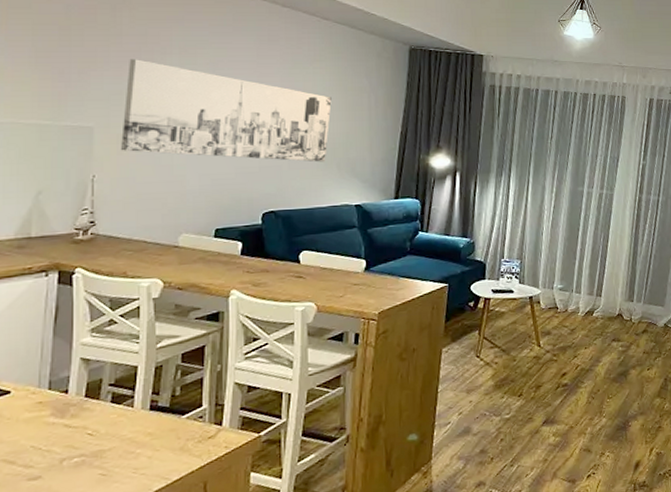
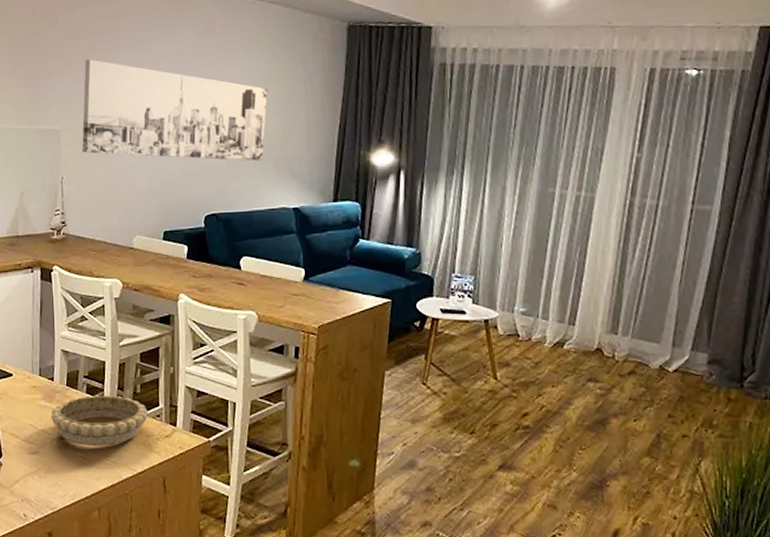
decorative bowl: none [61,400,189,461] -> present [50,394,148,446]

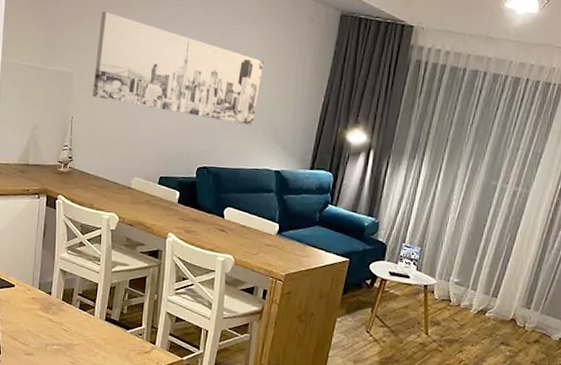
decorative bowl: present [50,394,148,446] -> none [46,311,132,355]

